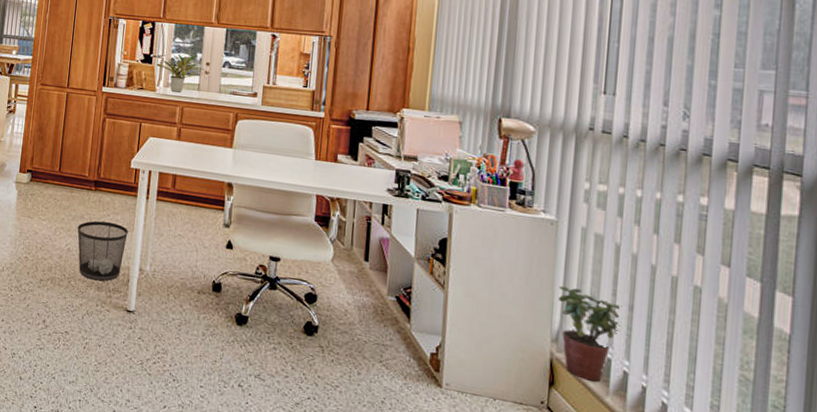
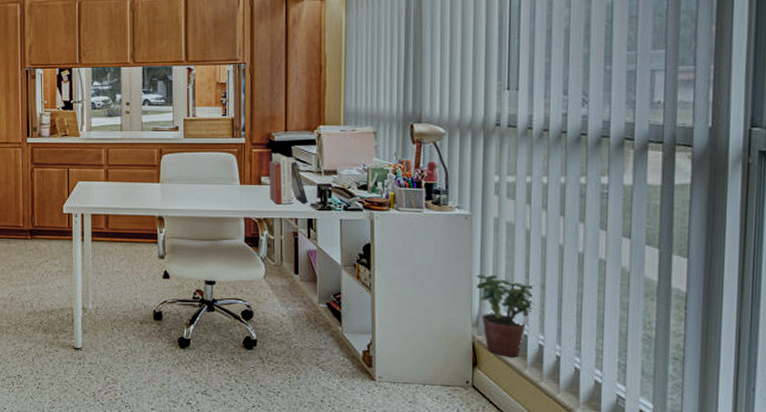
waste bin: present [77,221,128,281] -> none [18,267,68,324]
potted plant: present [156,54,205,94] -> none [77,96,125,136]
books: none [345,131,385,189] -> present [269,153,308,205]

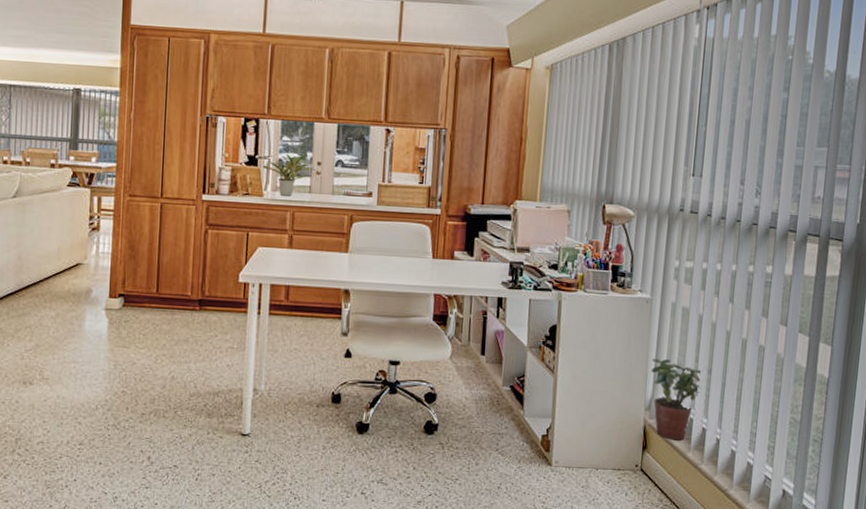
potted plant: none [77,96,125,136] -> present [263,154,316,197]
books: present [269,153,308,205] -> none [461,226,500,282]

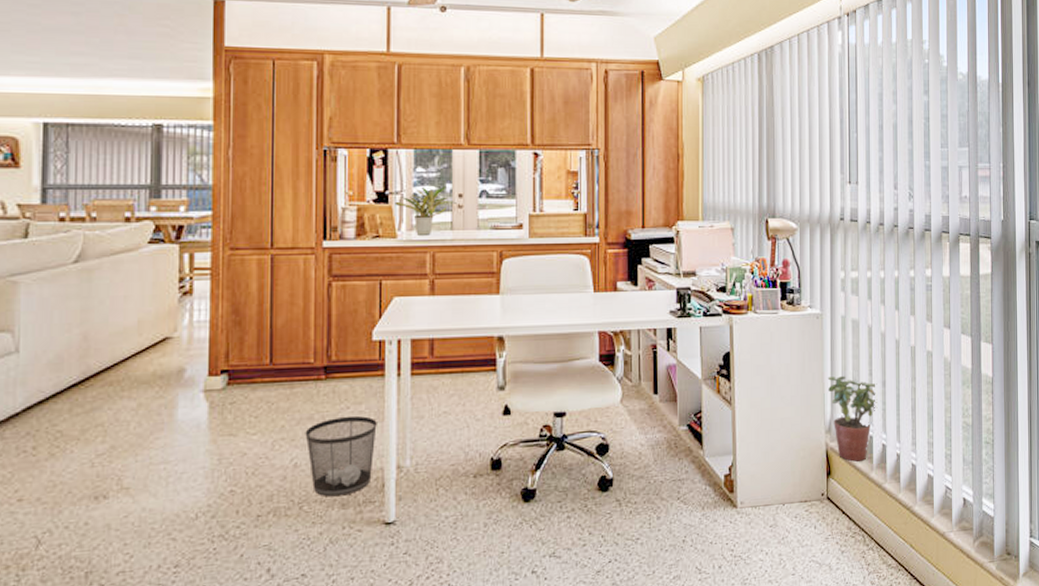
waste bin: none [181,342,239,407] -> present [305,415,377,497]

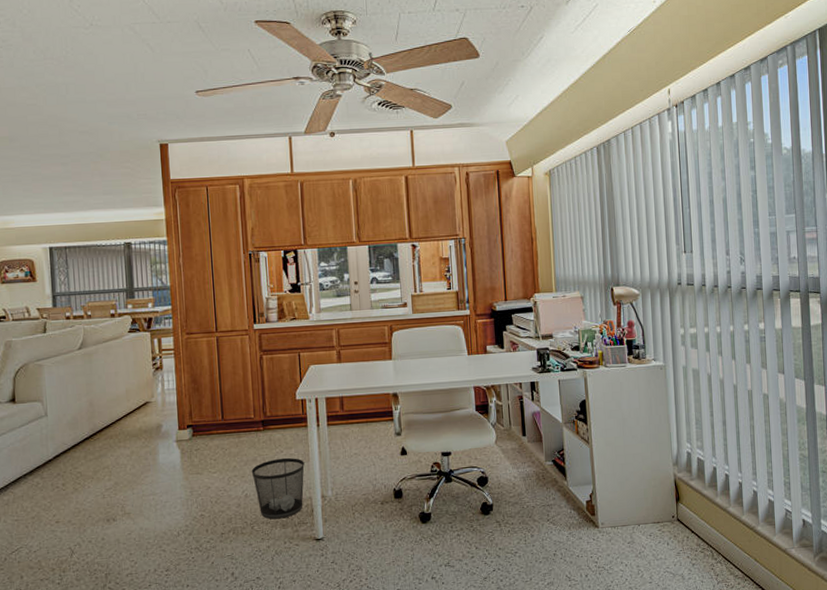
potted plant: present [394,186,457,237] -> none [305,276,354,317]
potted plant: present [827,376,878,462] -> none [672,417,719,489]

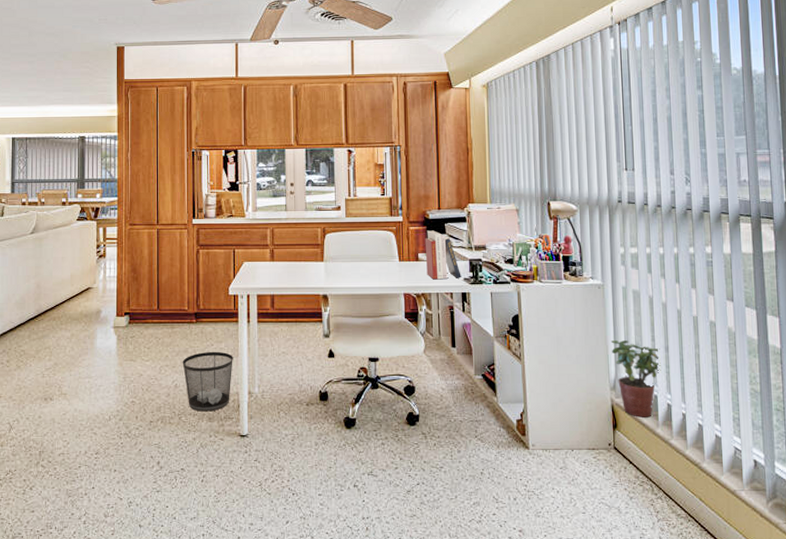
books: none [492,322,530,371] -> present [425,230,461,280]
potted plant: none [672,417,719,489] -> present [610,340,661,417]

